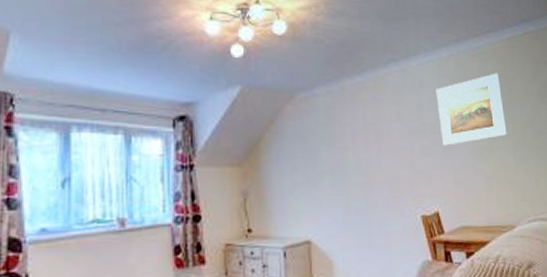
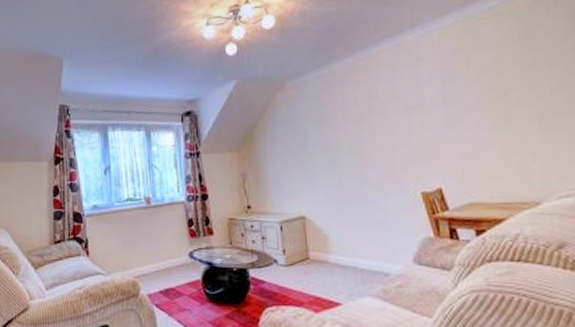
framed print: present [436,73,507,146] -> none [436,33,530,120]

